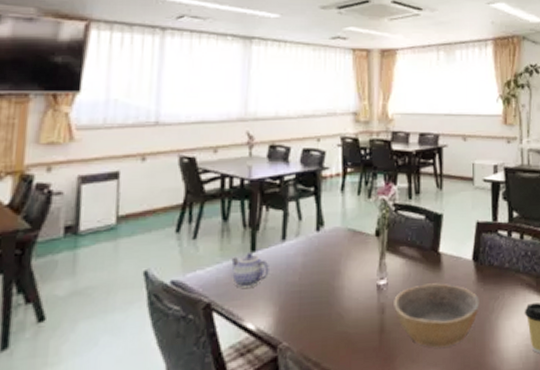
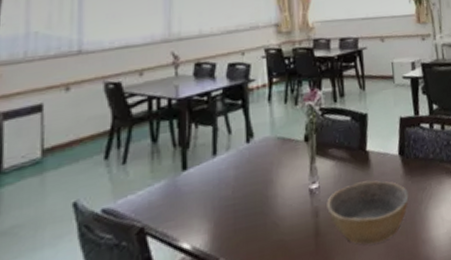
teapot: present [231,252,269,288] -> none [163,171,202,208]

